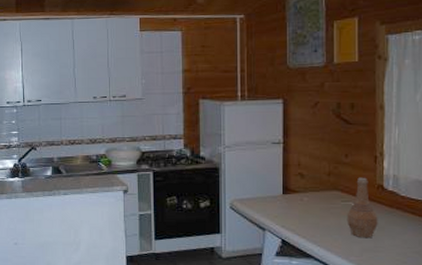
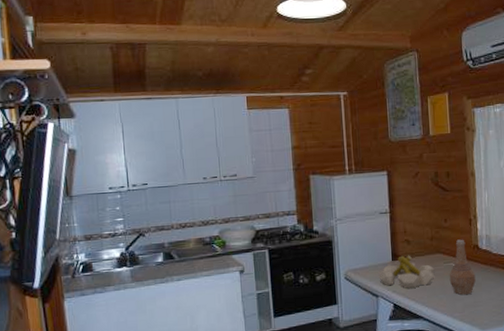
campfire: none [267,189,330,226] -> present [379,255,435,289]

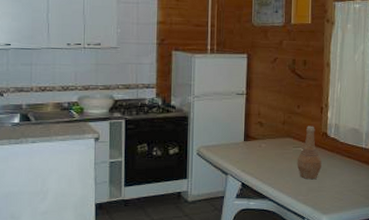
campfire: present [379,255,435,289] -> none [230,137,284,170]

